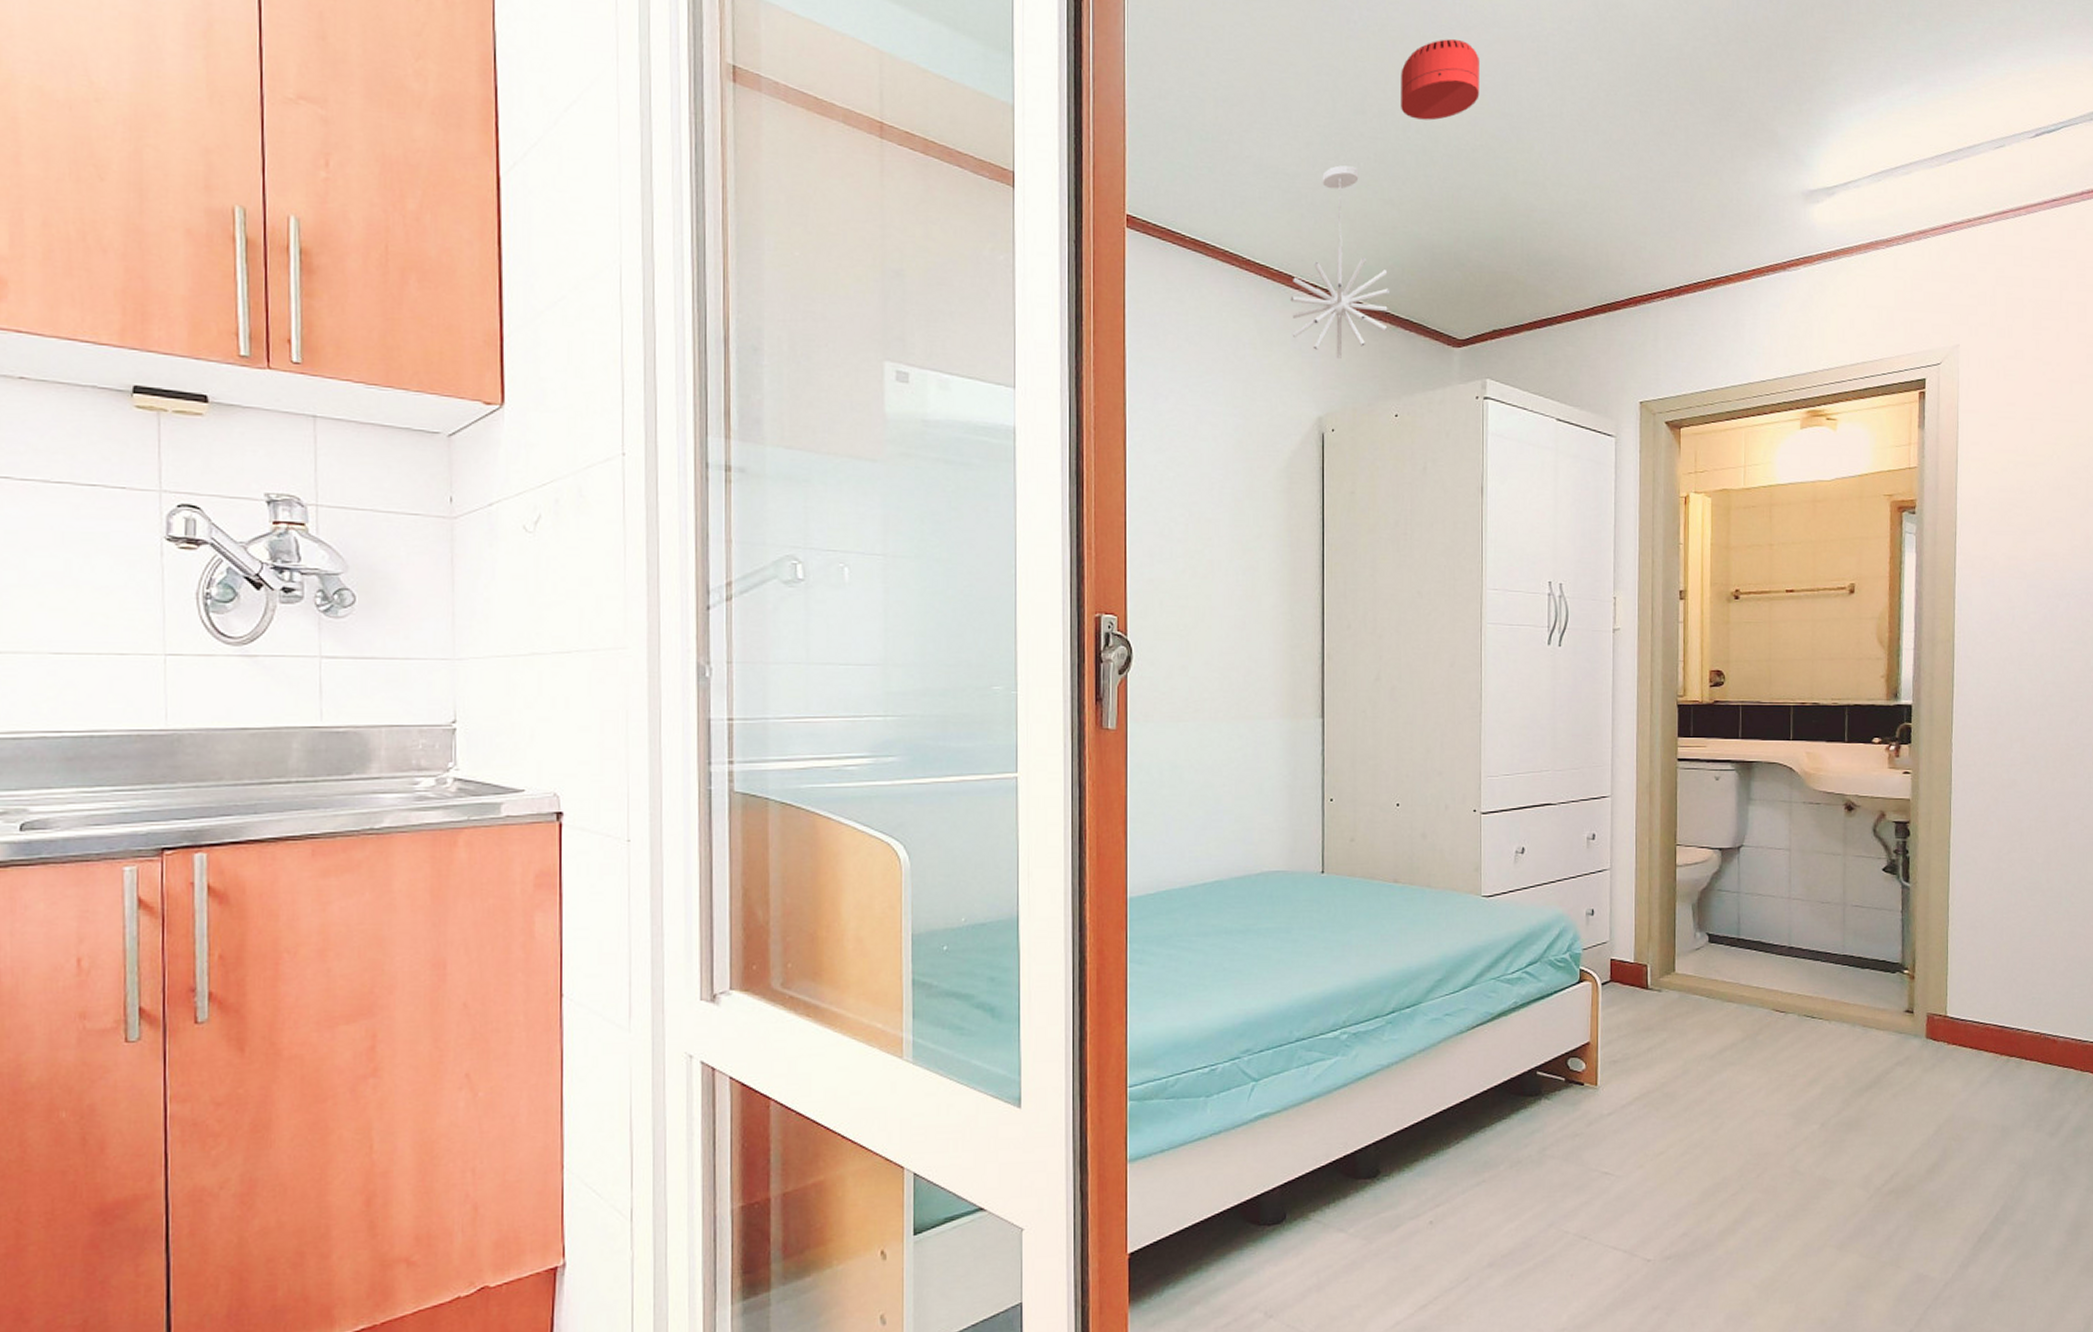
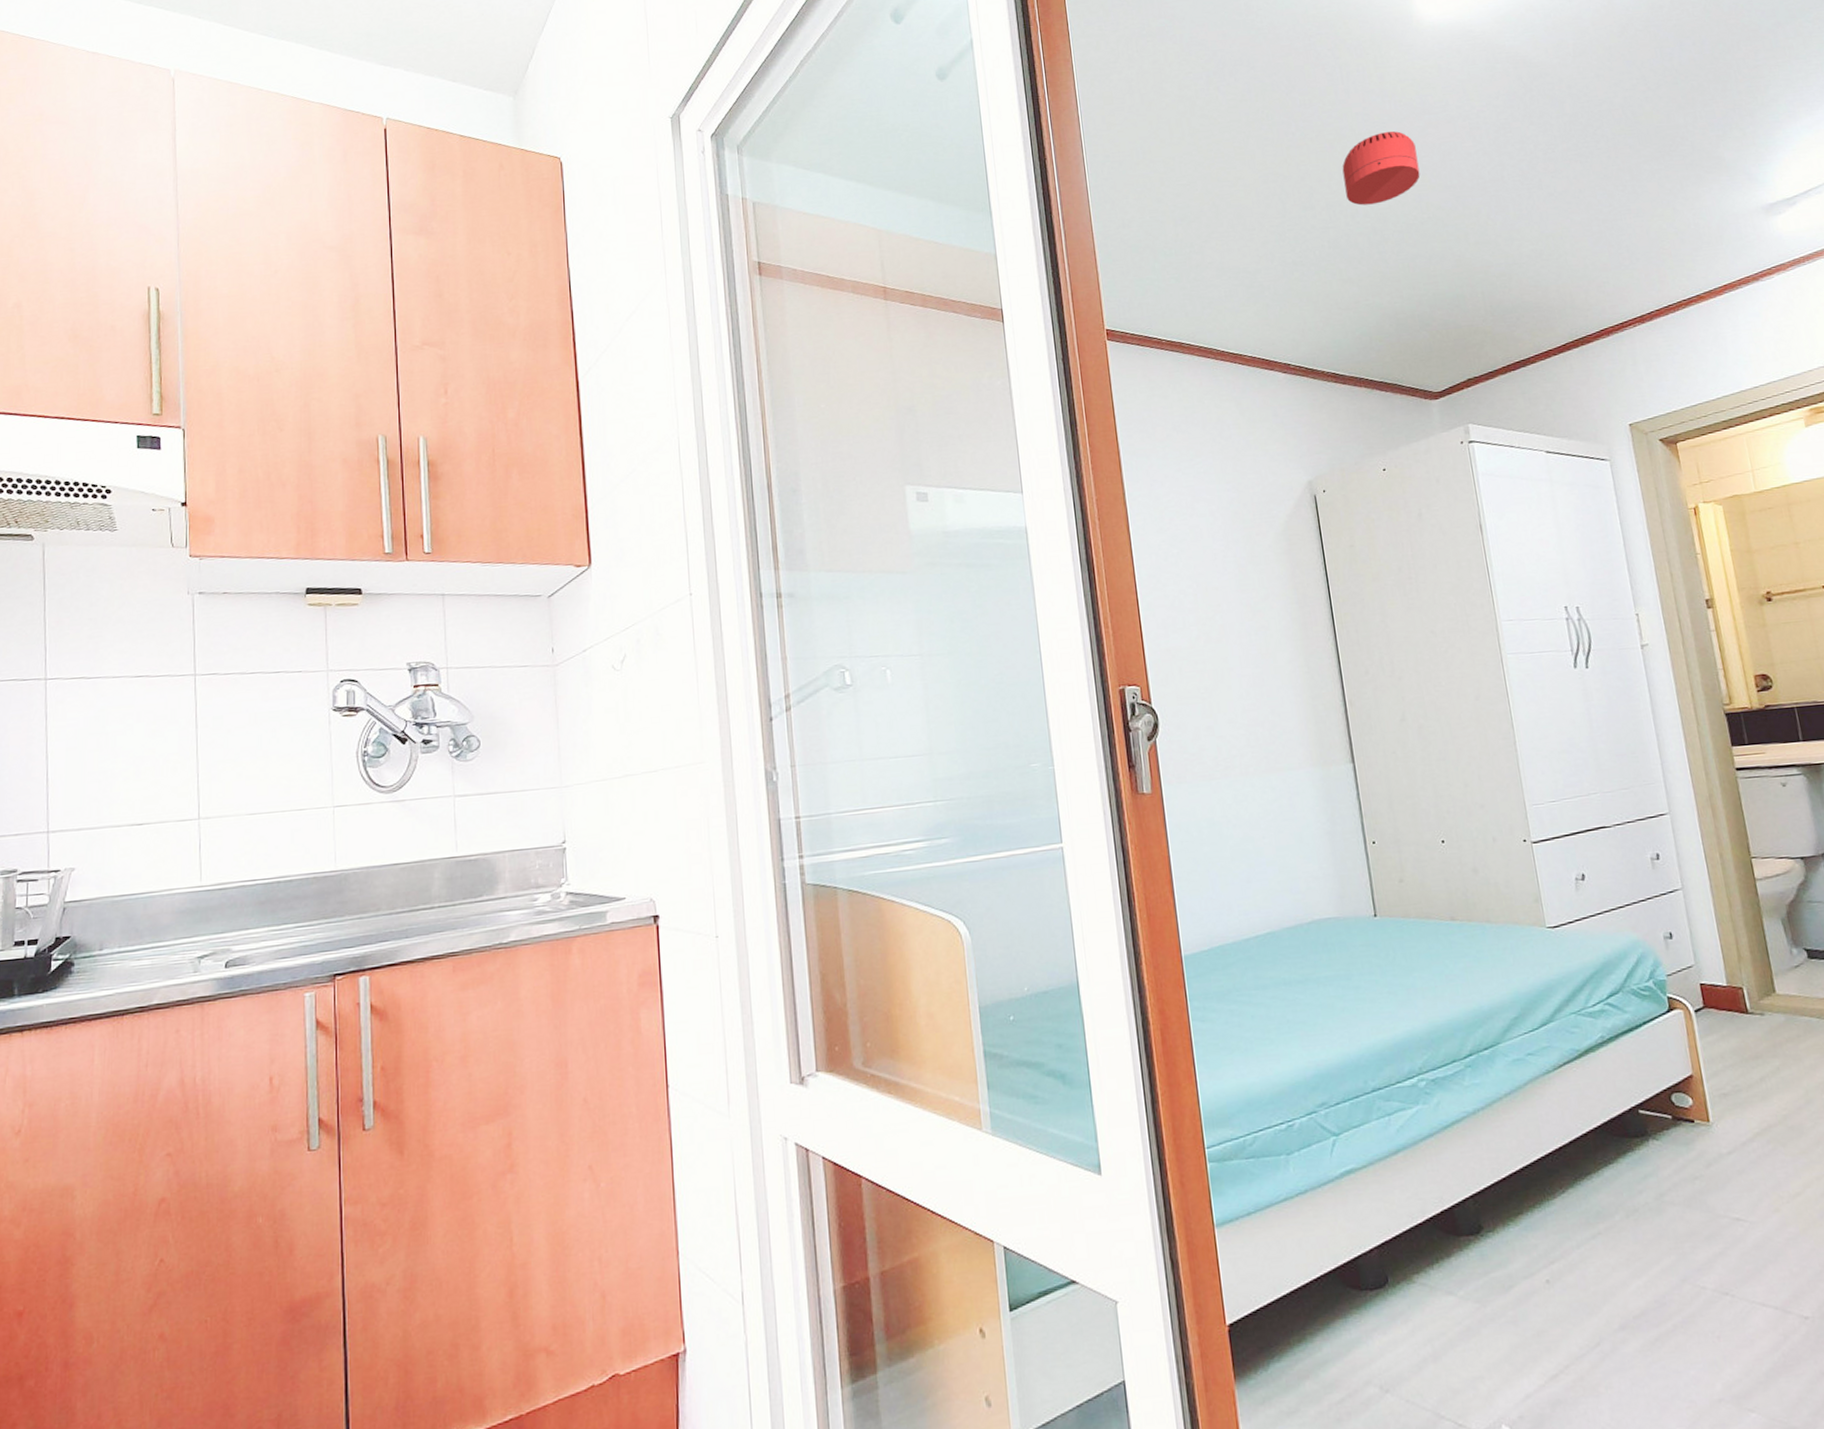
pendant light: present [1290,165,1391,360] -> none [1266,255,1364,427]

